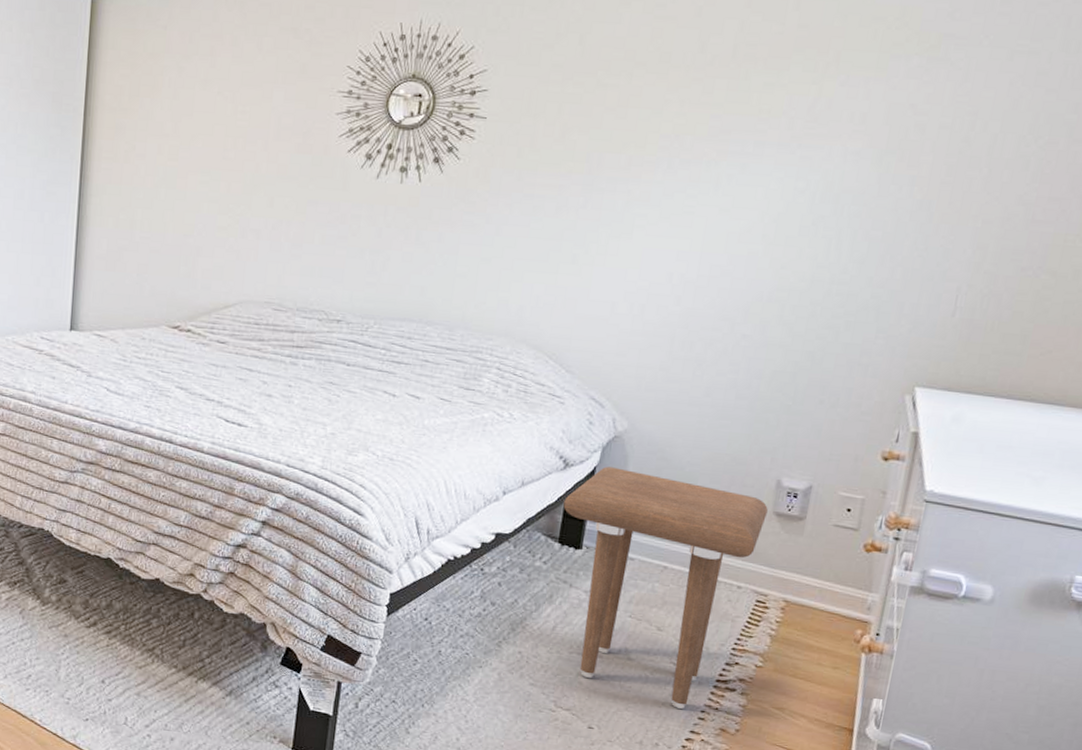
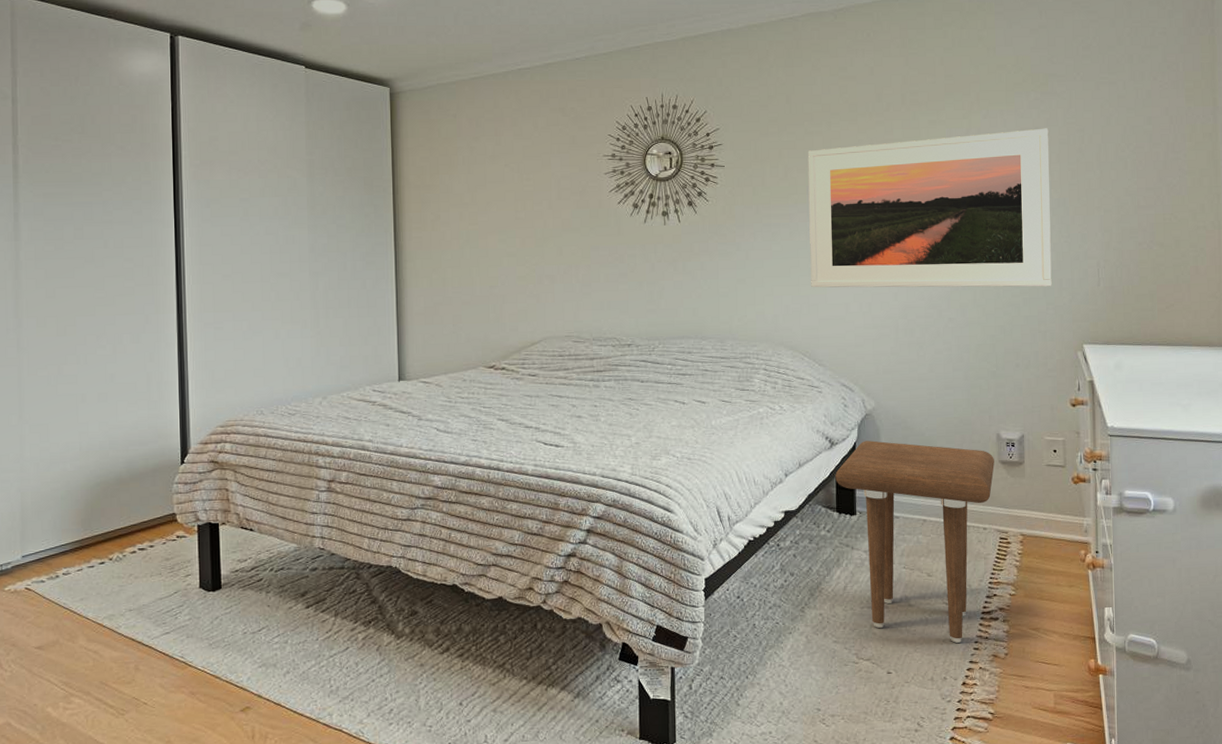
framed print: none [572,105,928,311] -> present [807,128,1052,288]

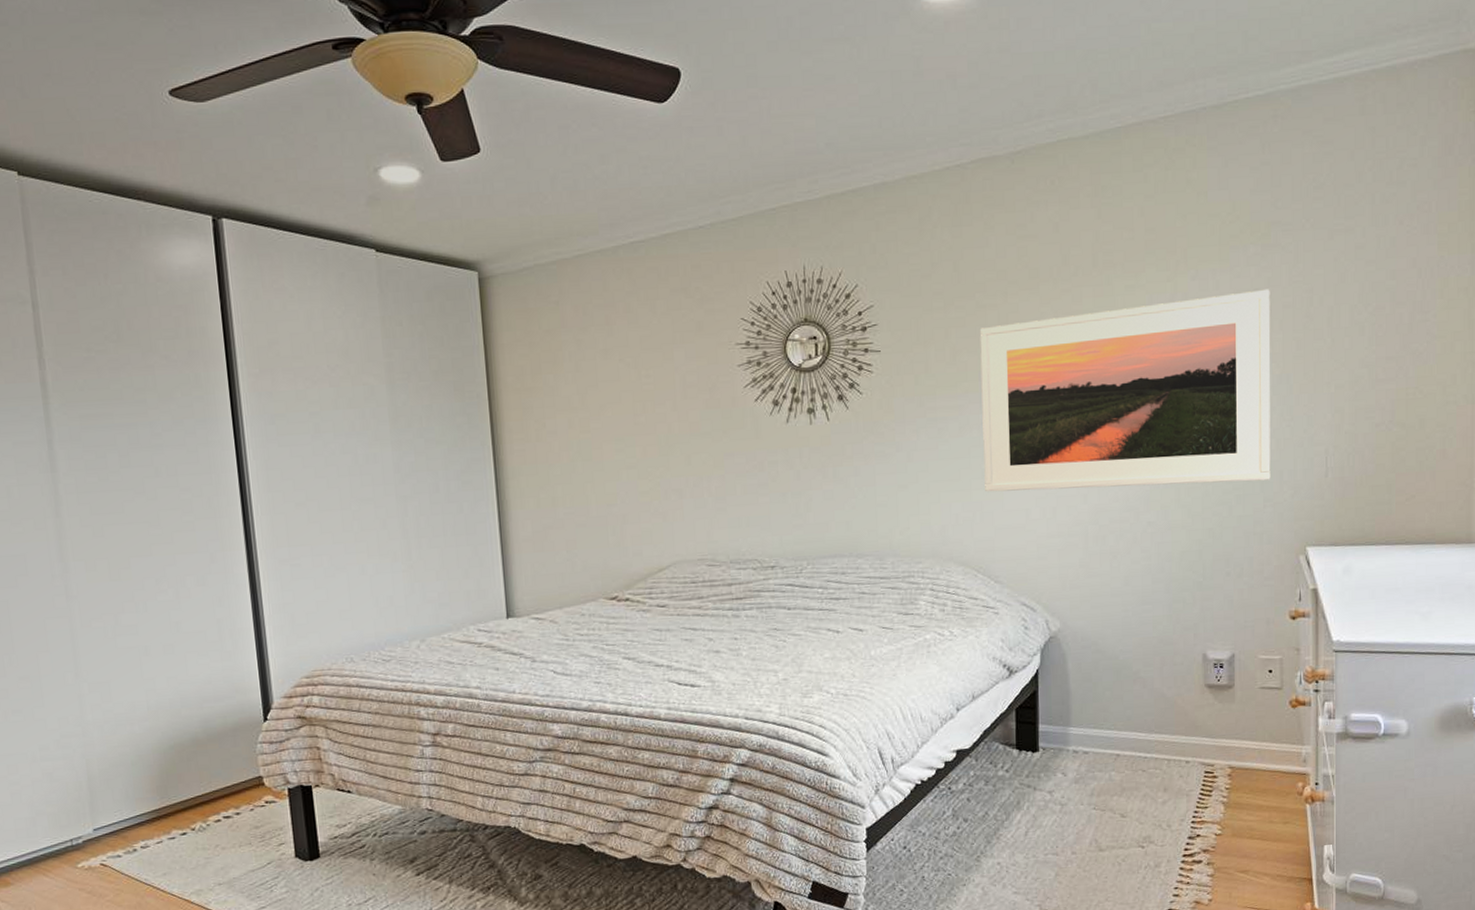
side table: present [835,441,994,643] -> none [1015,667,1199,890]

